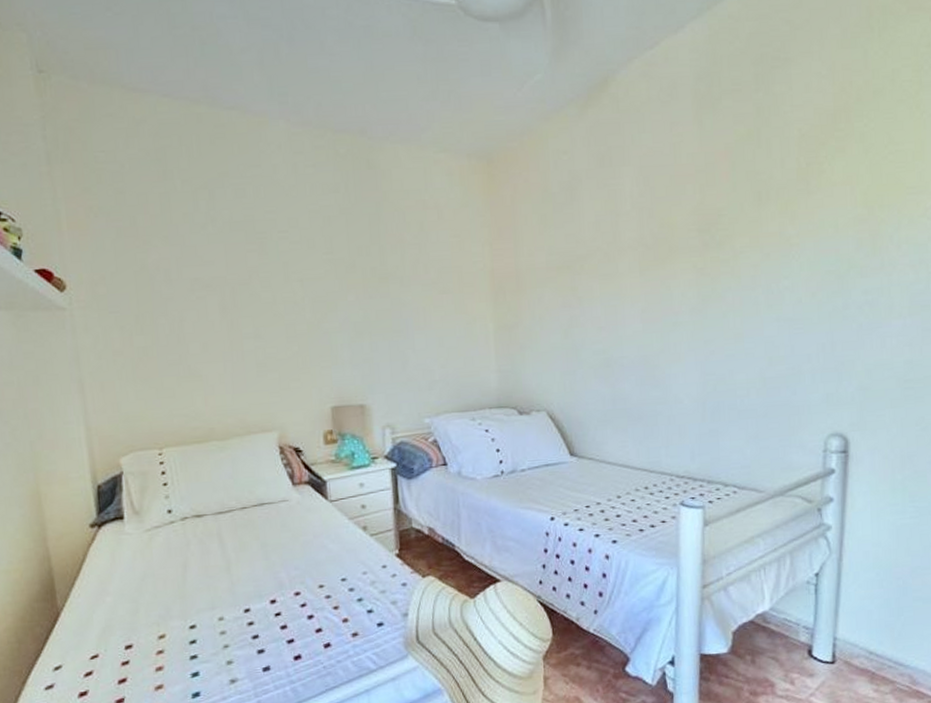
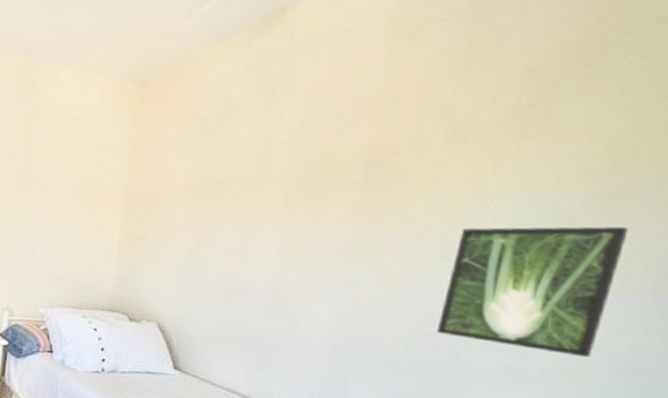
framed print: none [776,263,887,377] -> present [436,226,629,358]

